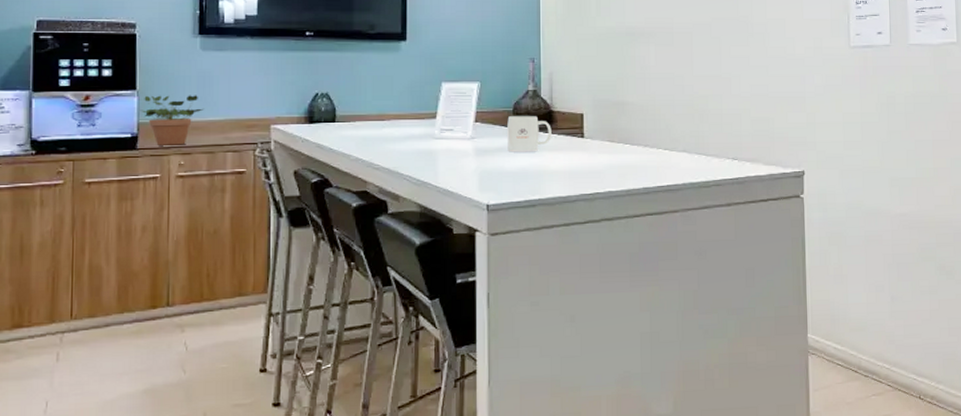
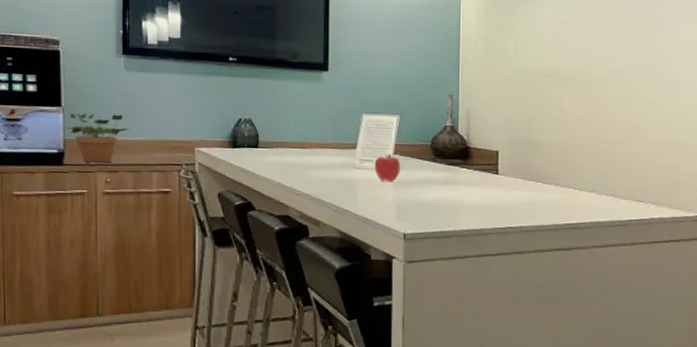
fruit: none [455,121,482,152] -> present [374,153,400,183]
mug: present [506,115,552,152] -> none [424,149,468,186]

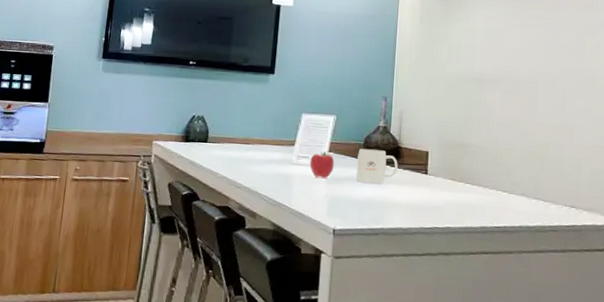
potted plant: present [67,112,130,163] -> none [50,107,101,153]
mug: none [424,149,468,186] -> present [356,148,398,184]

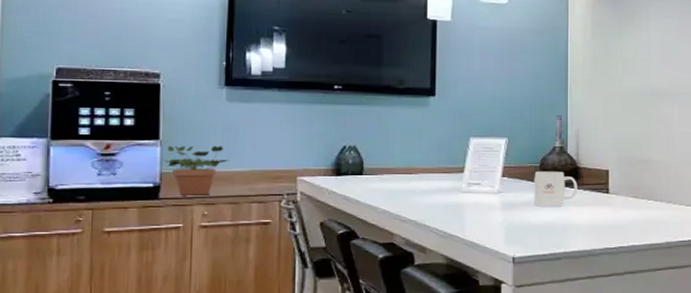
potted plant: none [50,107,101,153] -> present [164,145,230,195]
fruit: present [309,151,334,179] -> none [482,176,509,206]

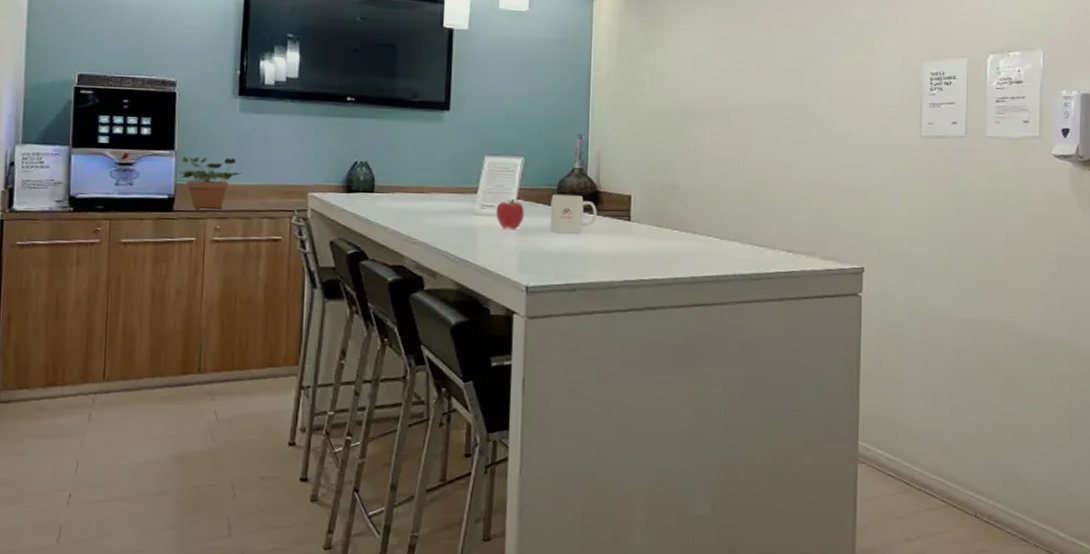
fruit: none [482,176,509,206] -> present [496,198,524,230]

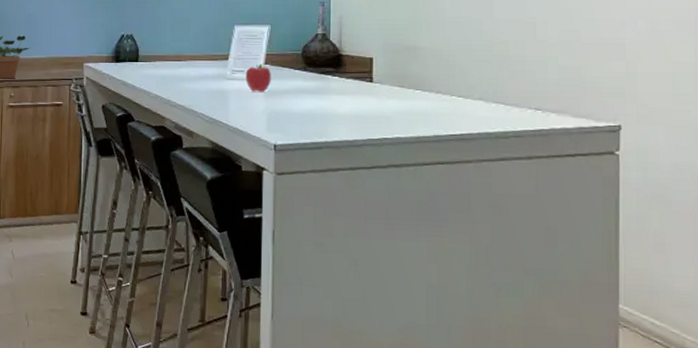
mug: present [549,194,597,234] -> none [295,58,340,95]

